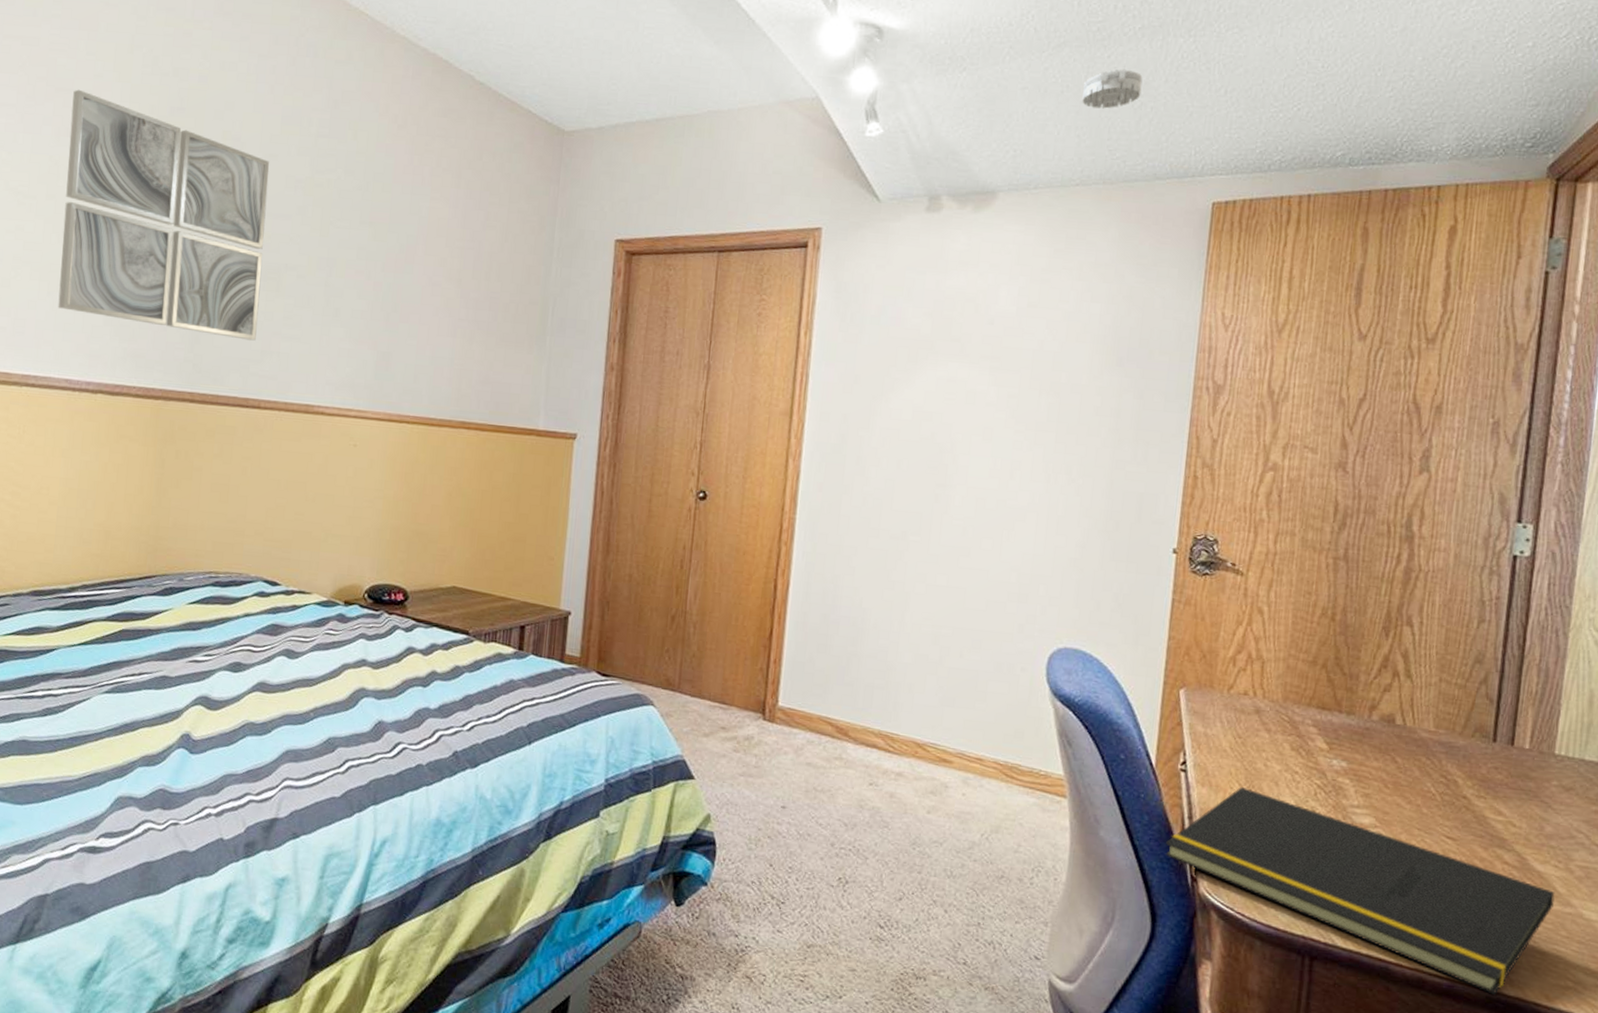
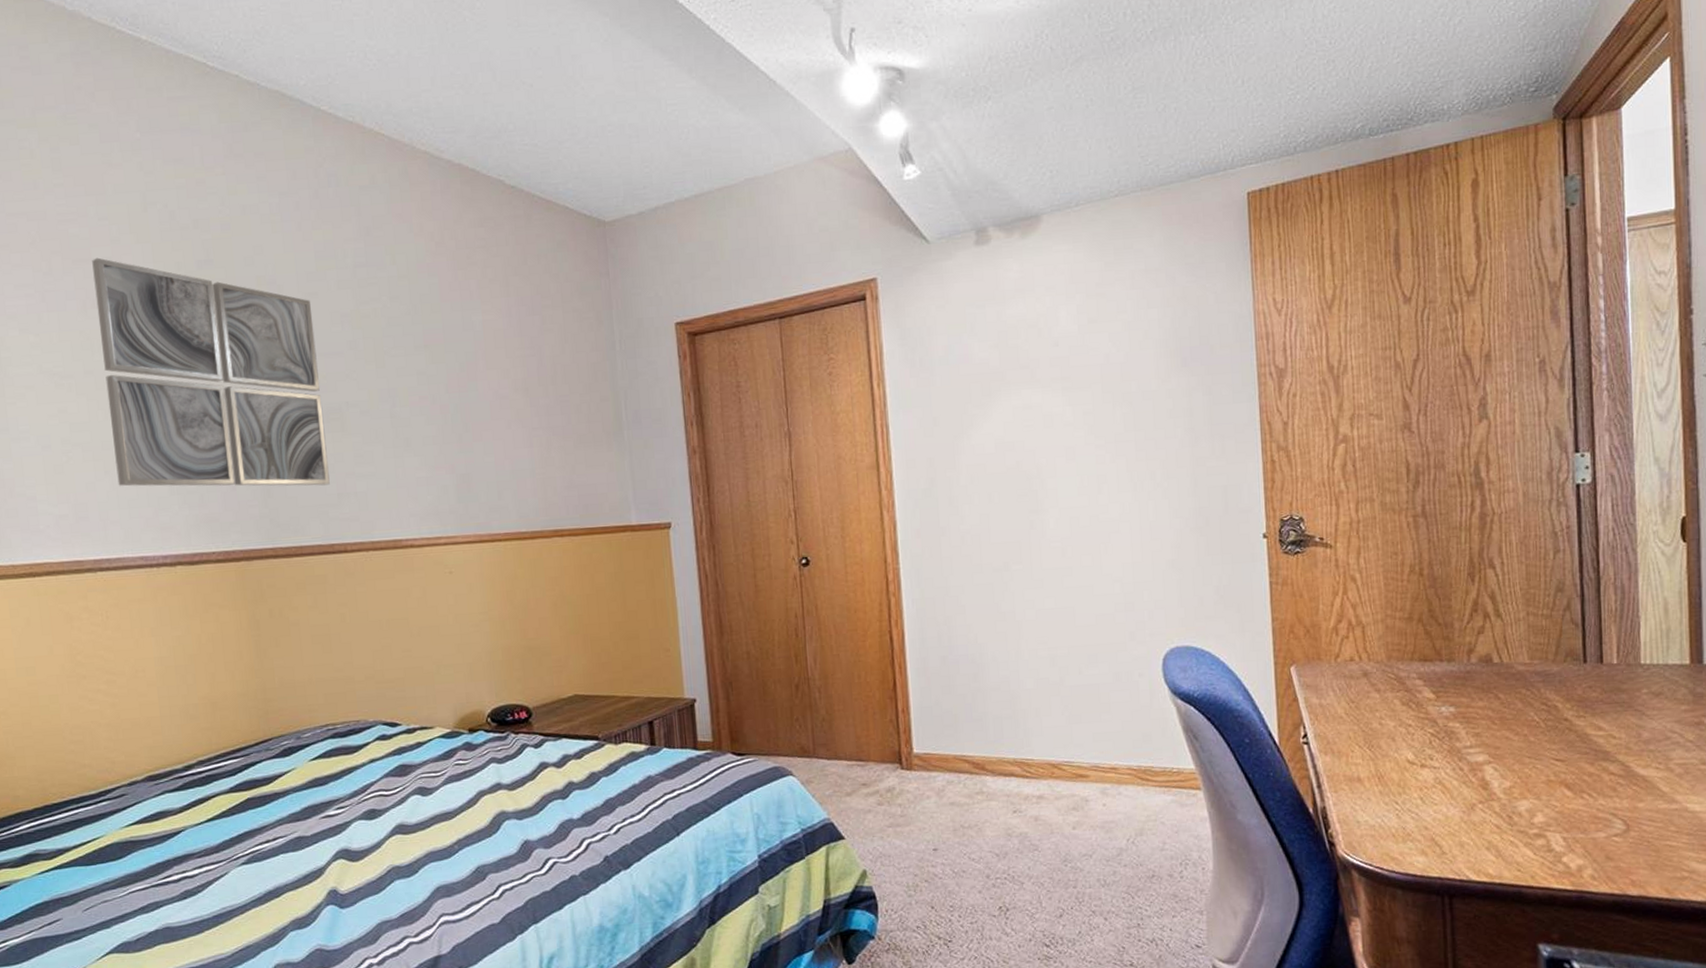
smoke detector: present [1082,69,1143,109] -> none [1107,74,1163,118]
notepad: present [1165,787,1555,995] -> none [1299,748,1660,898]

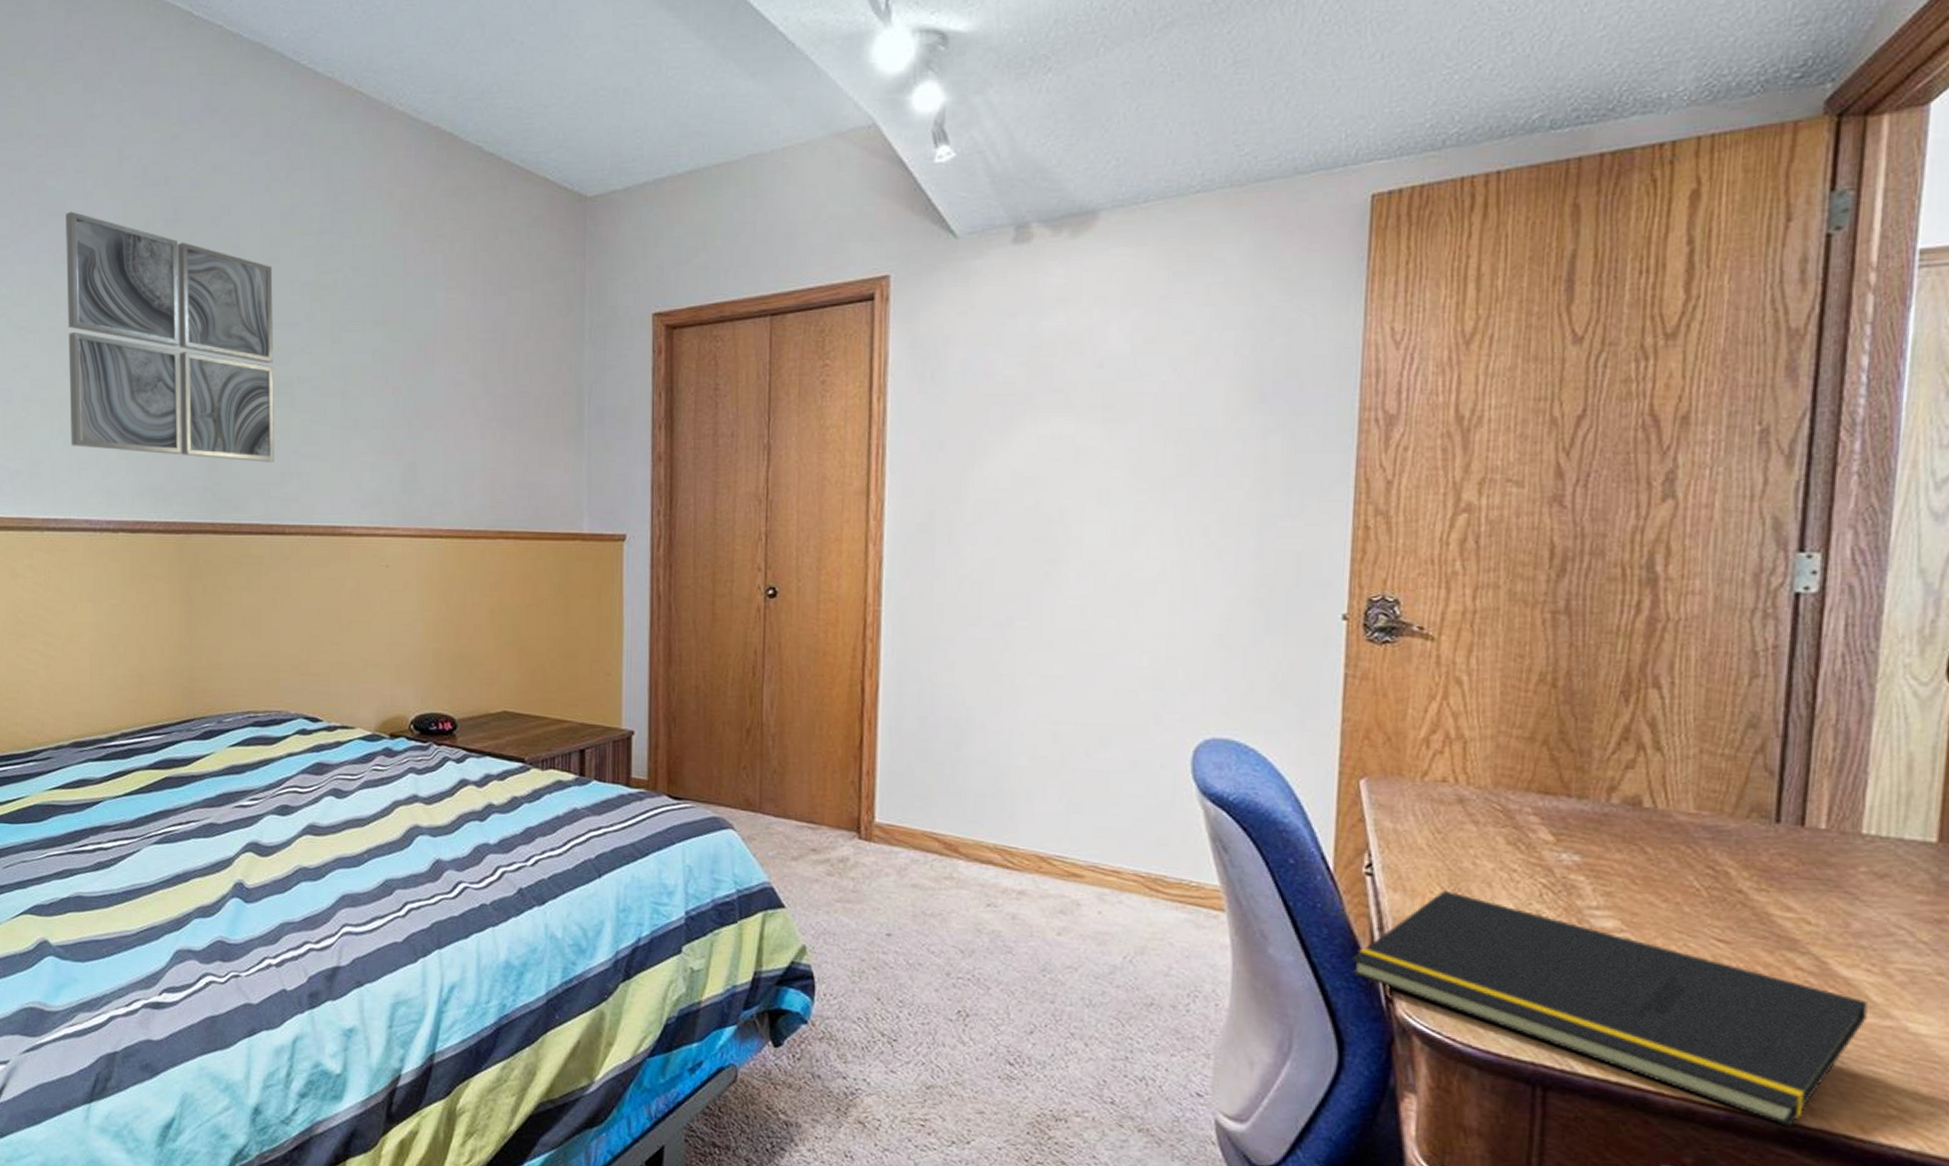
notepad: none [1299,748,1660,898] -> present [1350,891,1868,1127]

